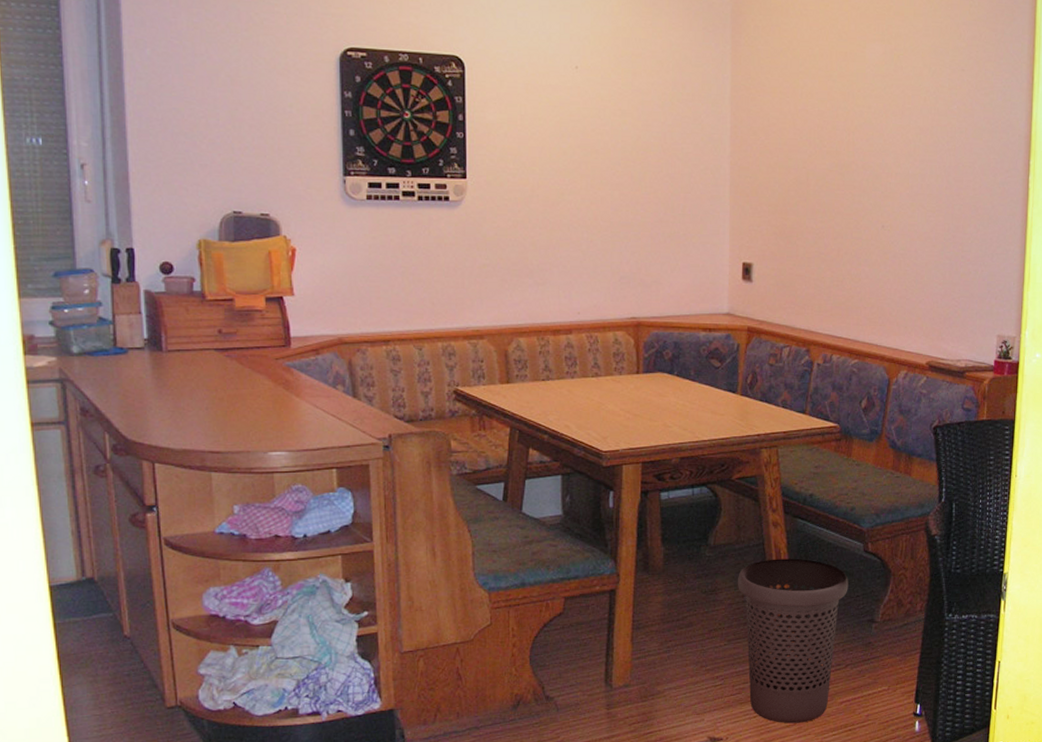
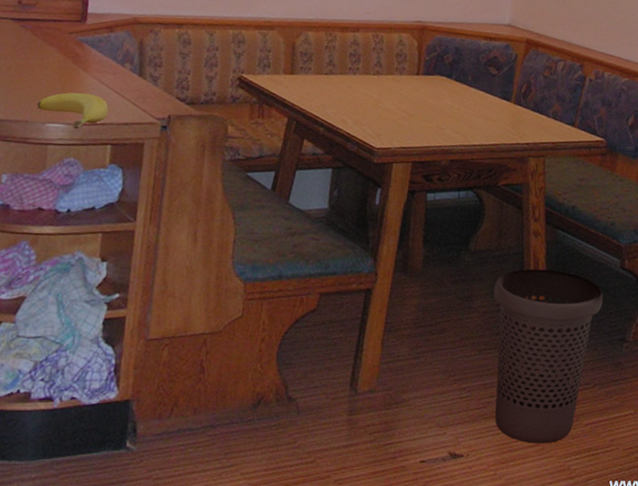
banana: none [256,418,328,456] -> present [37,92,109,129]

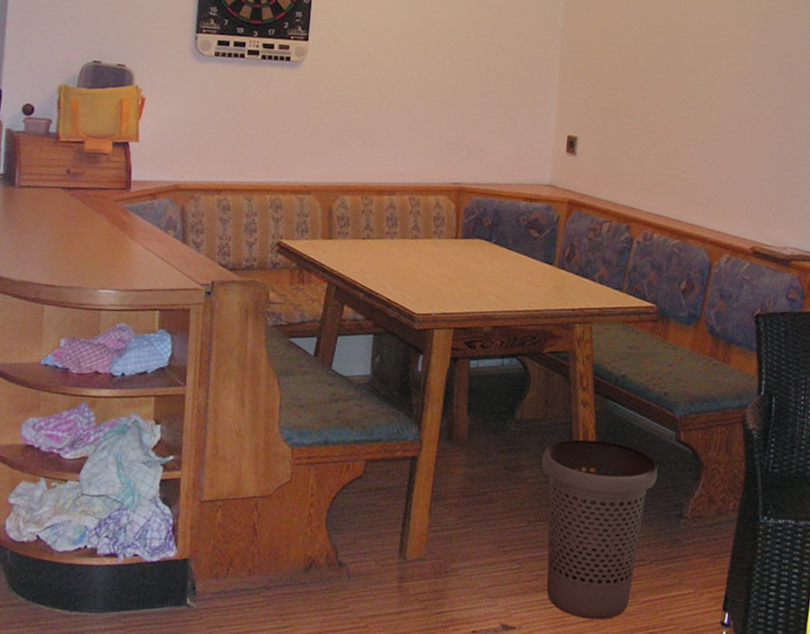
banana: present [37,92,109,129] -> none [89,259,155,295]

